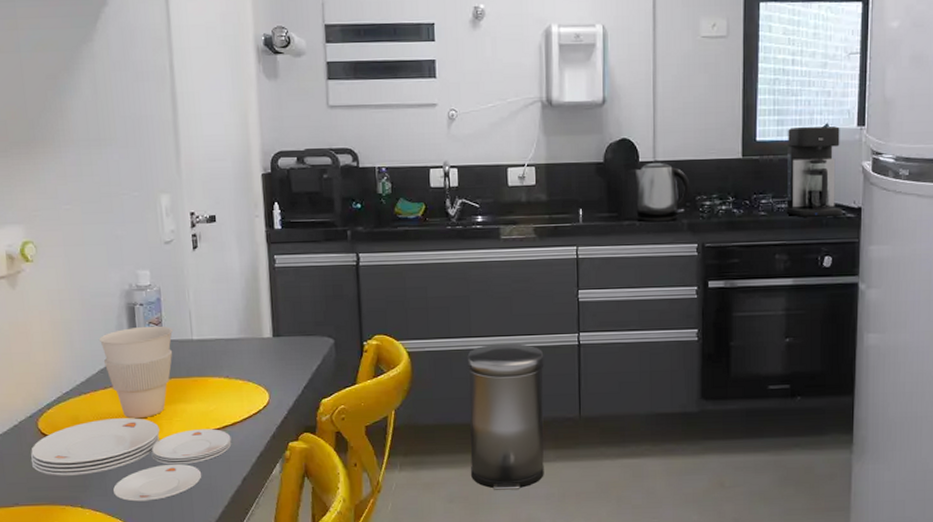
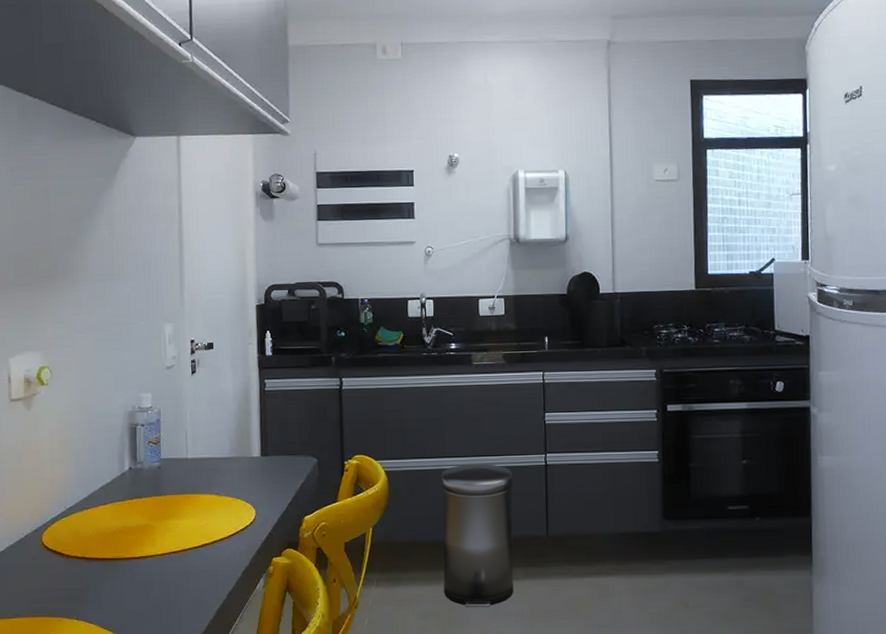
plate: present [30,418,232,502] -> none [33,532,219,614]
cup: present [99,325,173,419] -> none [103,445,169,534]
kettle: present [634,162,690,223] -> none [595,294,648,350]
coffee maker: present [786,126,843,218] -> none [737,260,792,346]

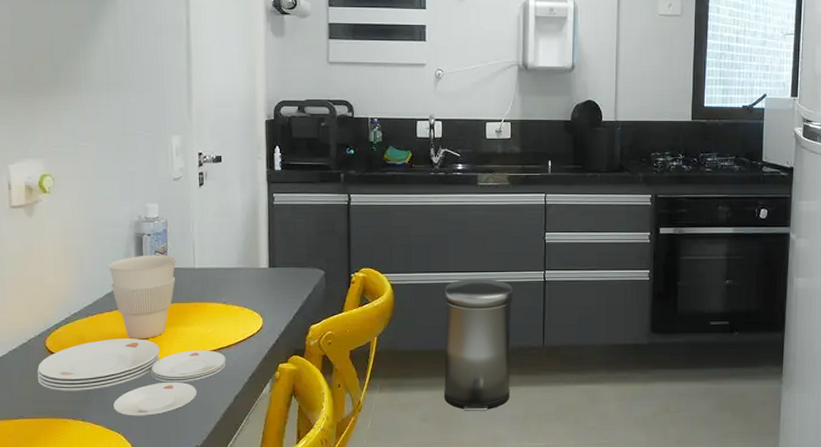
plate: none [33,532,219,614] -> present [37,338,226,416]
cup: none [103,445,169,534] -> present [108,254,176,340]

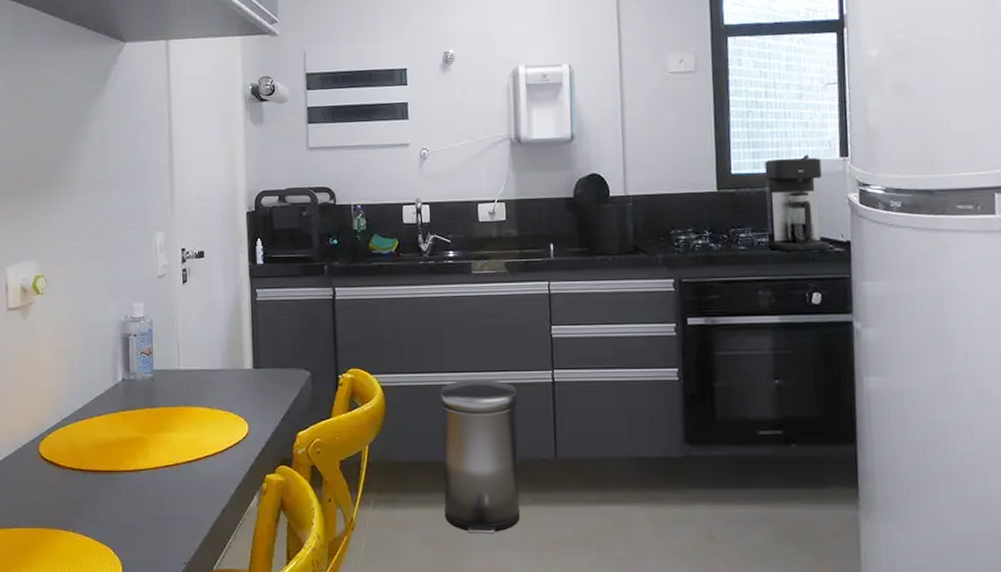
plate: present [37,338,226,416] -> none [30,445,212,529]
cup: present [108,254,176,340] -> none [97,356,162,446]
coffee maker: none [729,95,778,175] -> present [764,158,830,253]

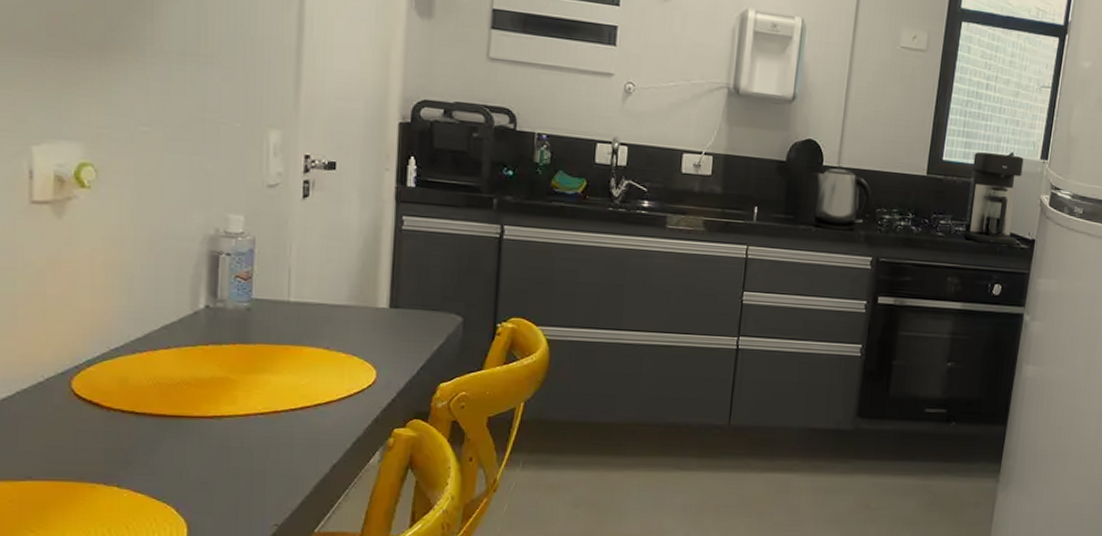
pedal bin: present [440,380,520,535] -> none [603,340,699,499]
kettle: none [605,197,664,258] -> present [813,168,872,233]

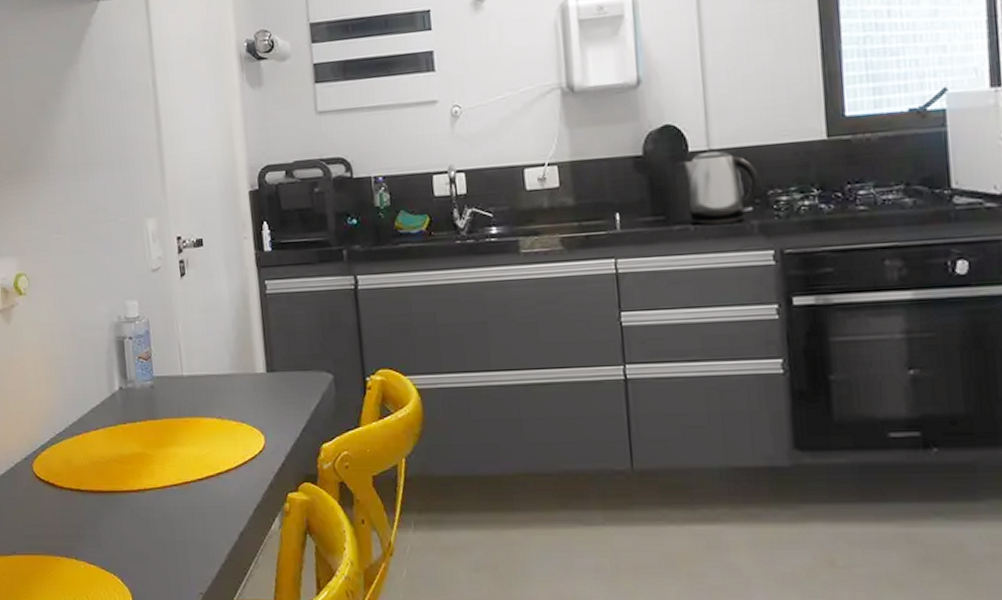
coffee maker: present [963,152,1024,247] -> none [889,90,980,212]

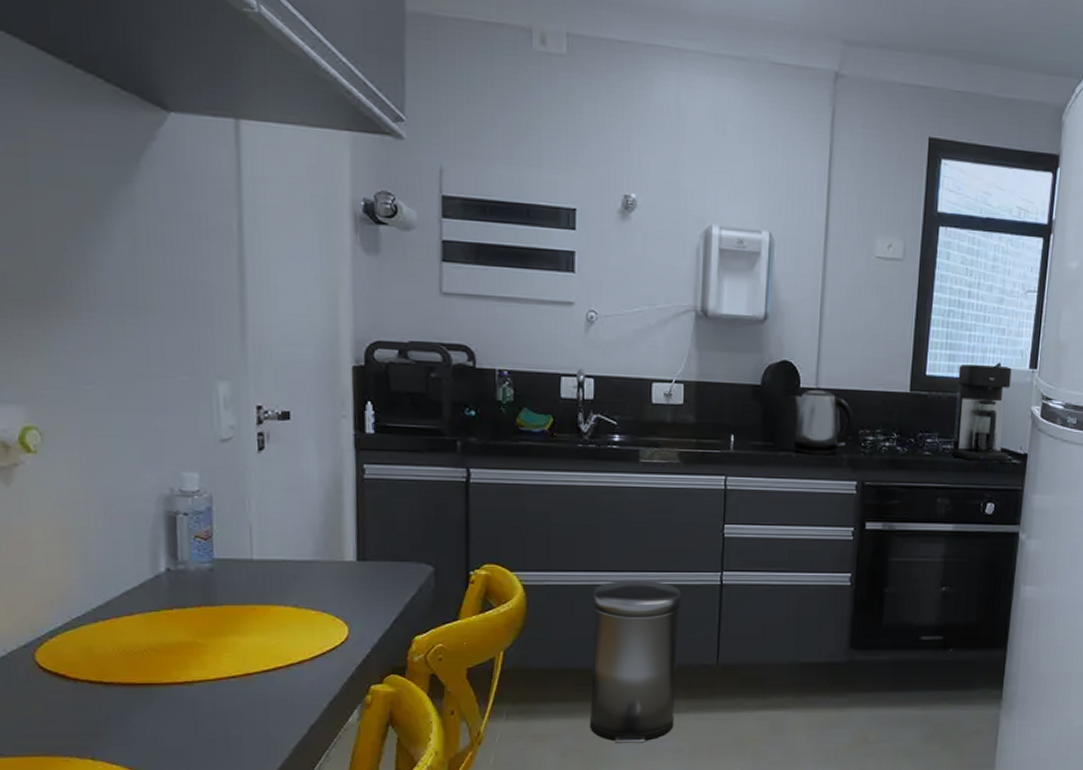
pedal bin: none [487,378,591,560] -> present [590,581,681,744]
coffee maker: none [889,90,980,212] -> present [951,364,1012,463]

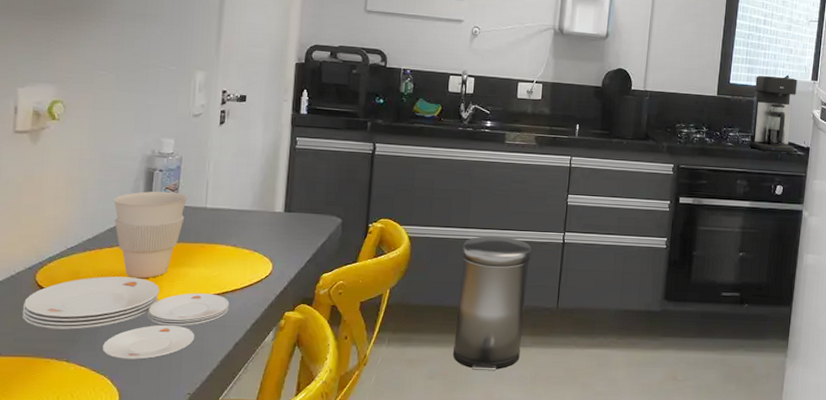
plate: none [22,651,298,753] -> present [22,276,230,360]
cup: none [126,540,226,653] -> present [113,191,188,279]
kettle: present [793,390,854,457] -> none [624,91,673,144]

